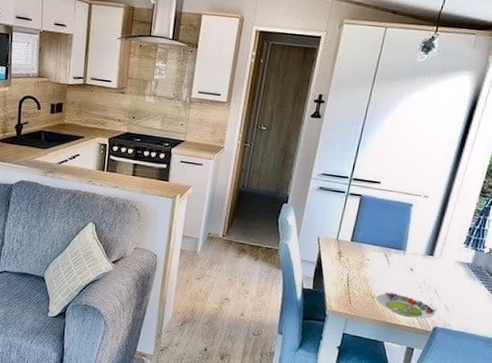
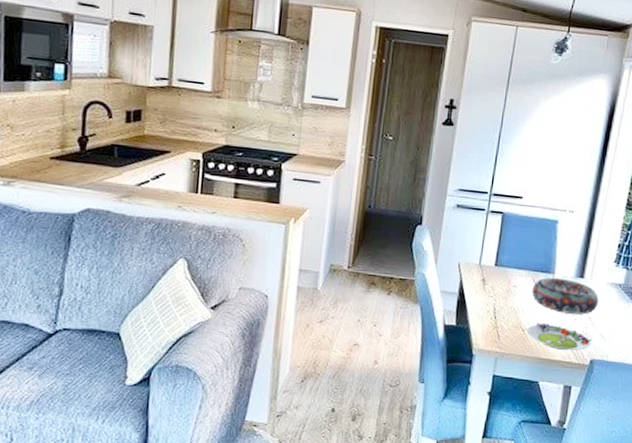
decorative bowl: none [383,253,446,288] -> present [531,277,599,315]

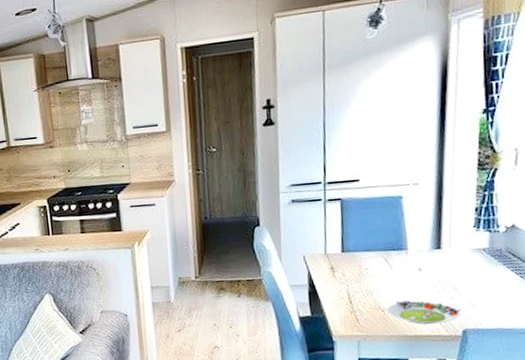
decorative bowl: present [531,277,599,315] -> none [385,253,462,288]

